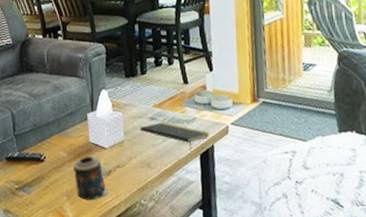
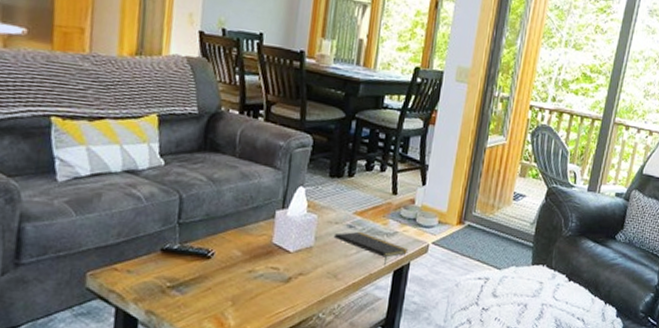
candle: present [73,156,109,200] -> none [245,259,284,308]

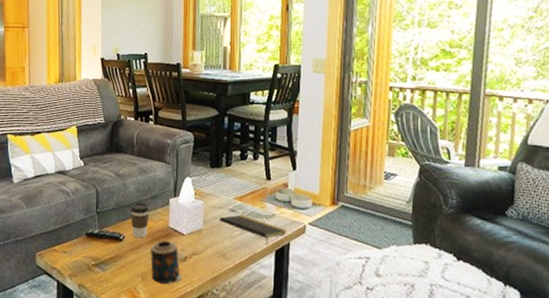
coffee cup: none [223,213,250,256] -> present [130,203,150,238]
candle: none [245,259,284,308] -> present [150,241,182,284]

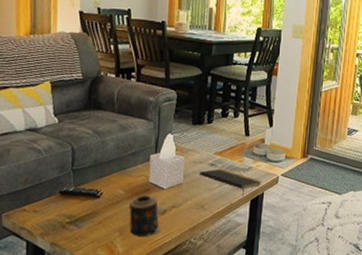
coffee cup: present [130,203,150,238] -> none [109,159,129,194]

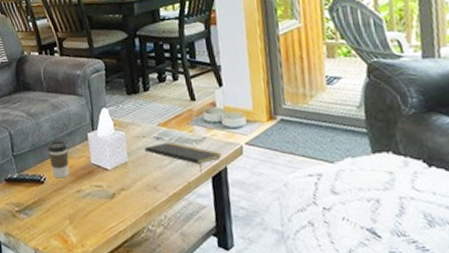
coffee cup: none [109,159,129,194] -> present [47,141,70,179]
candle: present [129,196,161,236] -> none [75,178,113,224]

